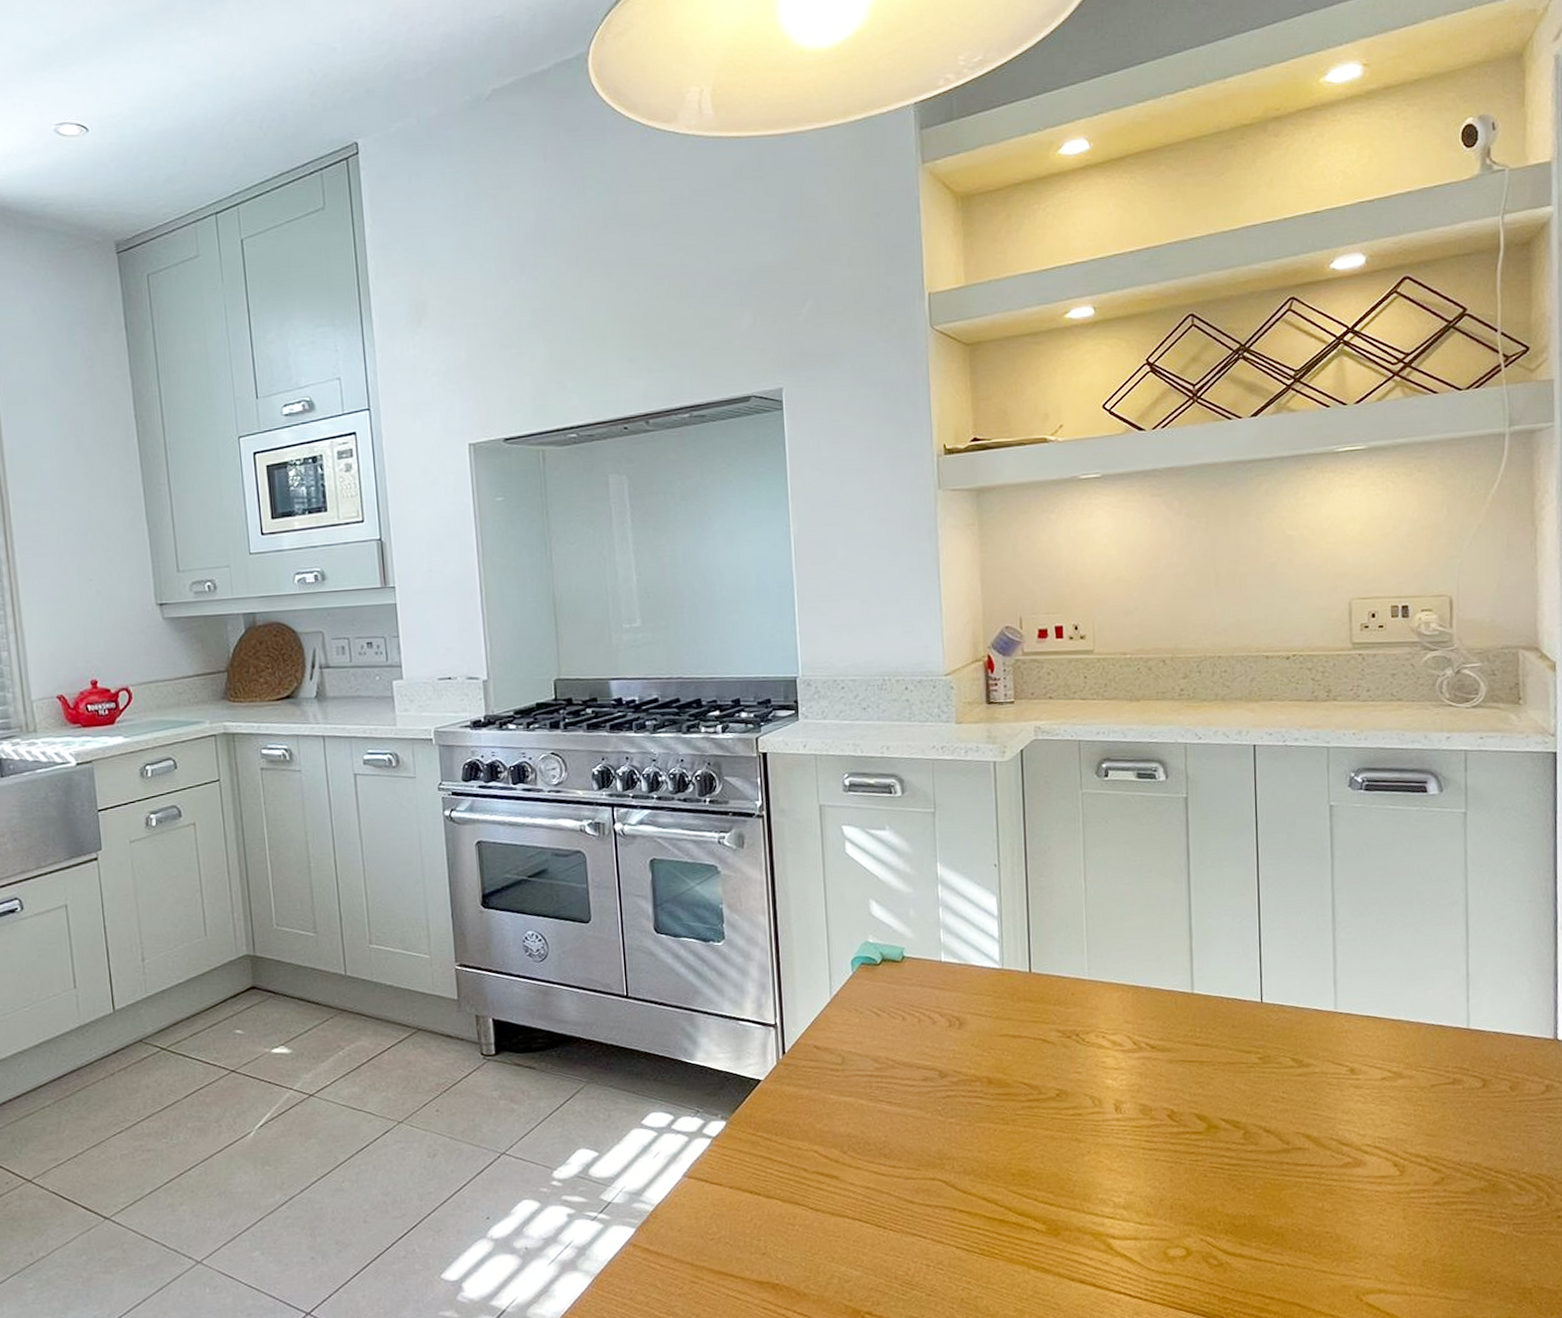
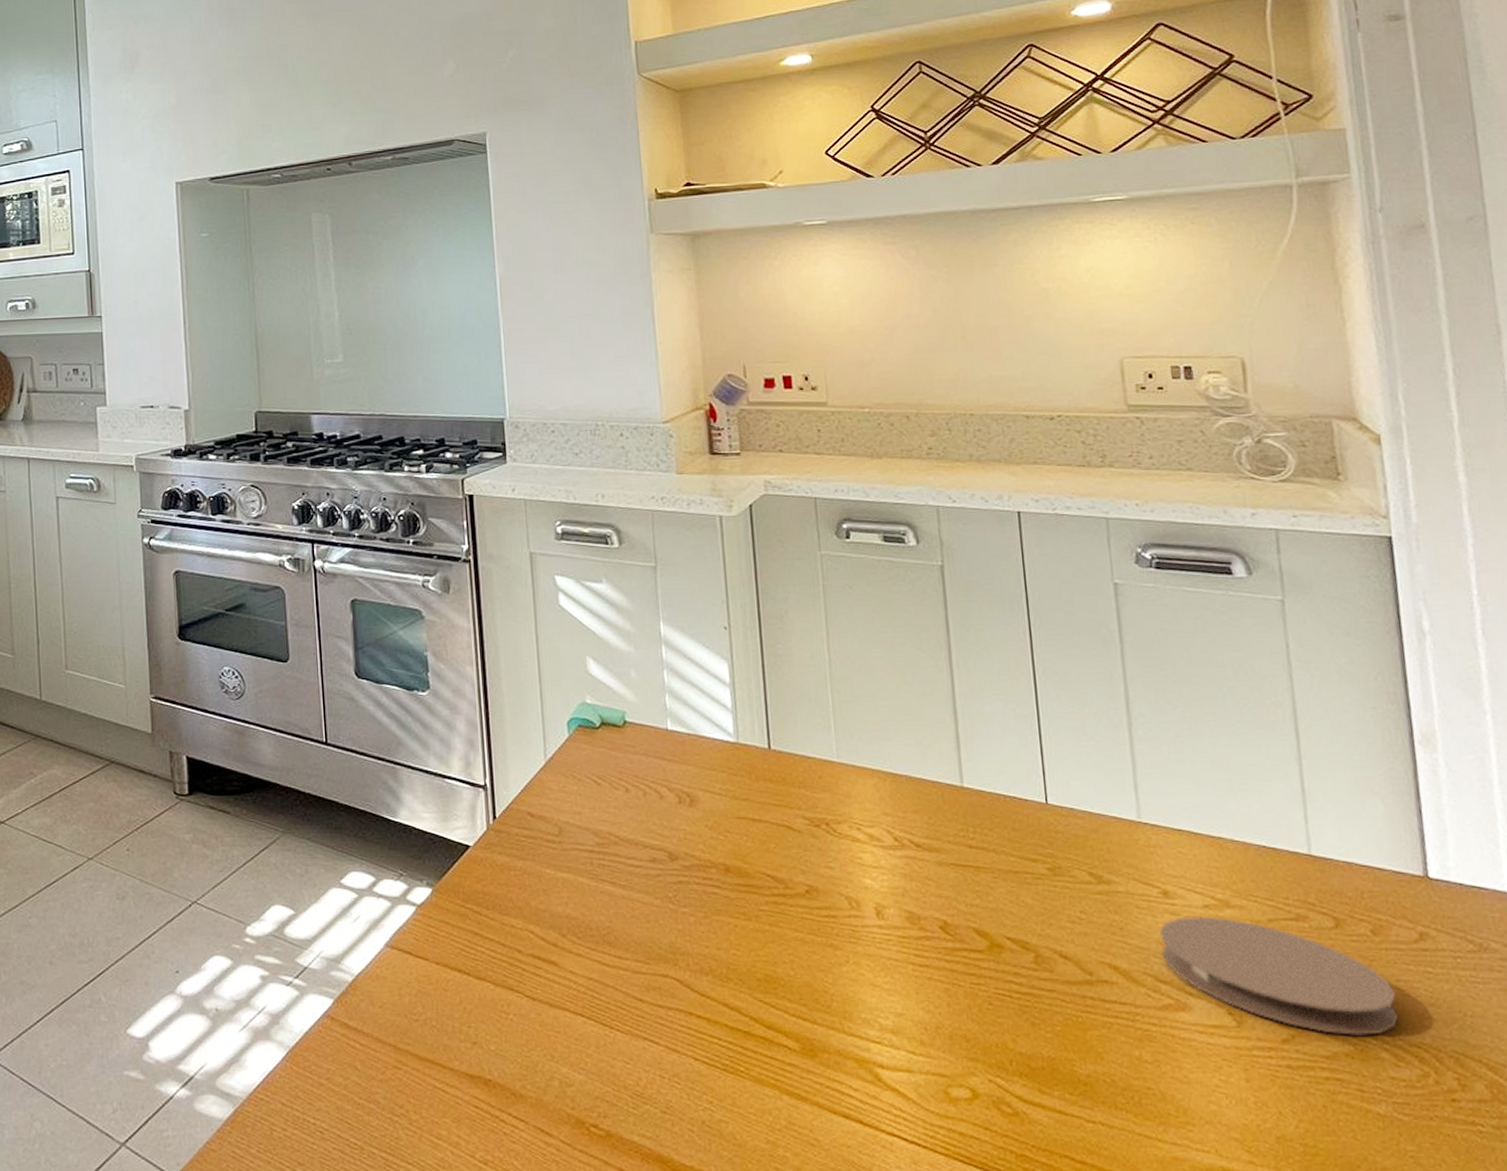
coaster: none [1345,1087,1524,1174] -> present [1159,916,1398,1035]

